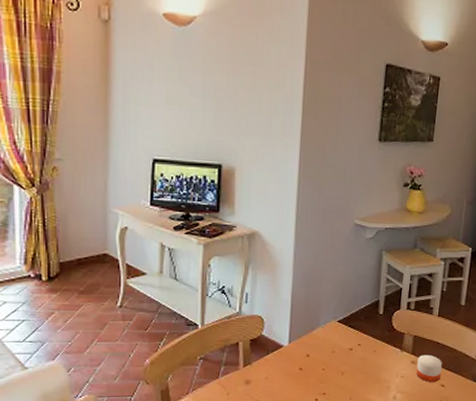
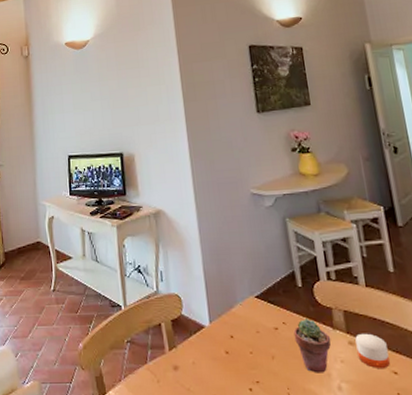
potted succulent: none [365,342,397,386] -> present [293,319,331,373]

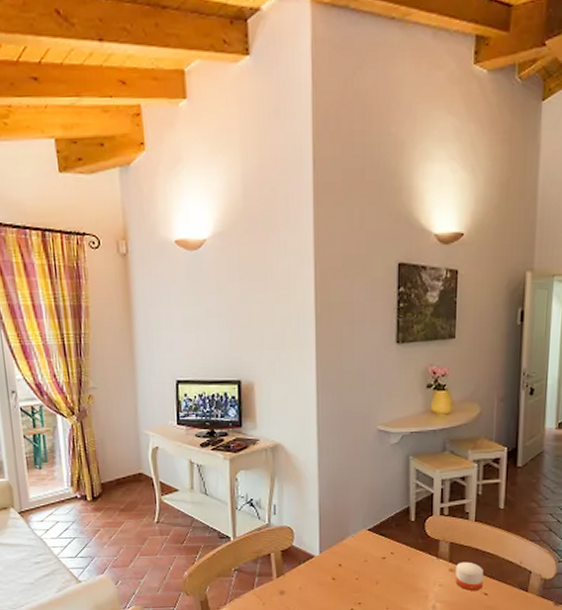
potted succulent: present [293,319,331,373] -> none [400,549,434,595]

